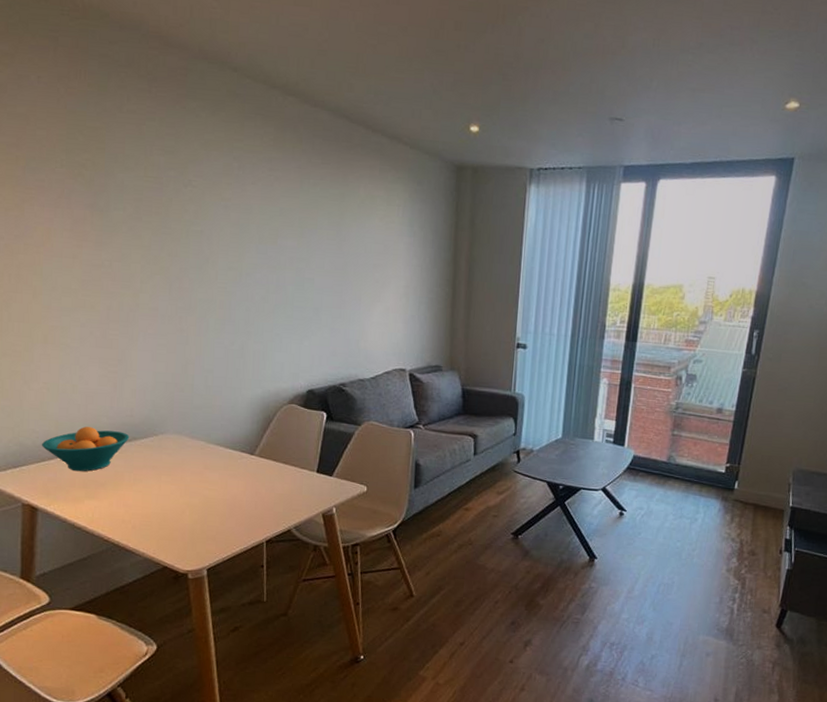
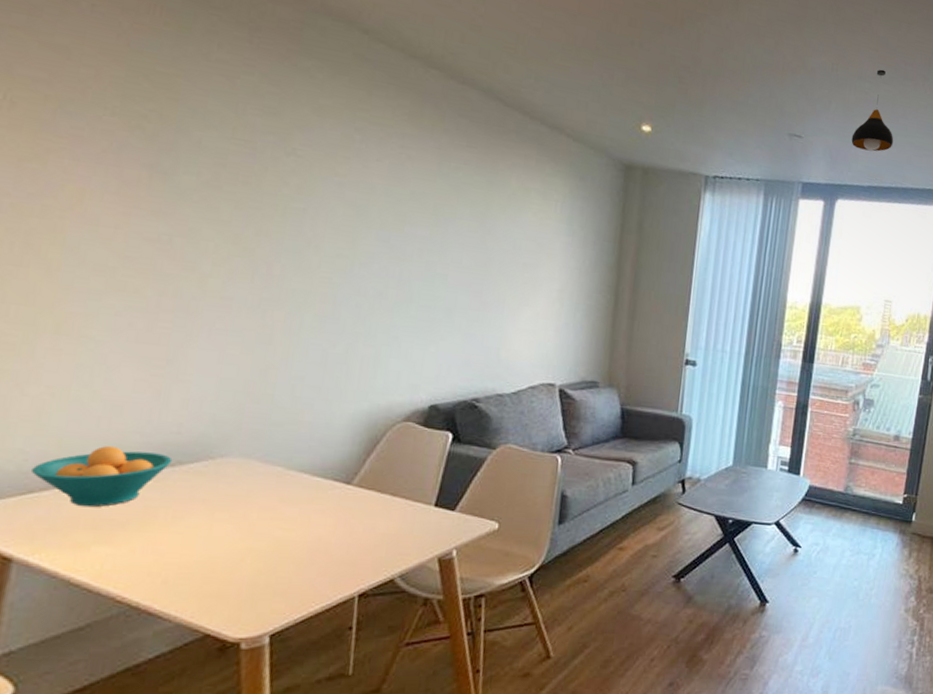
pendant light: none [673,38,719,127] -> present [851,69,894,152]

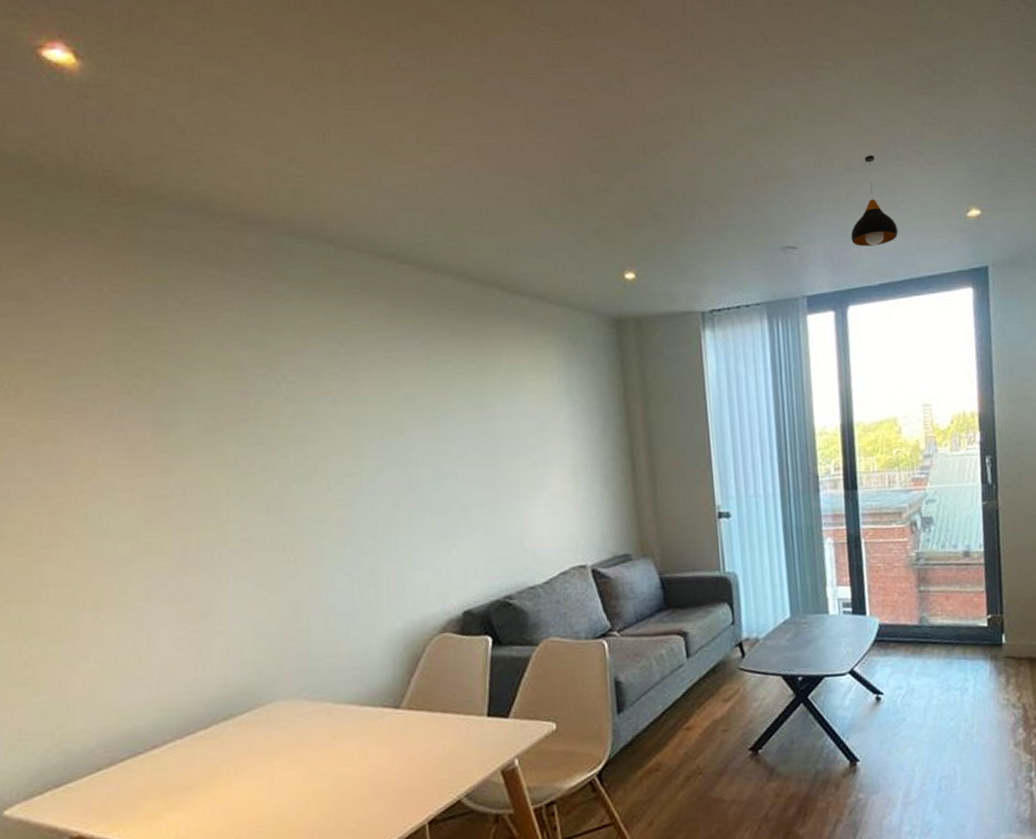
fruit bowl: present [30,446,173,508] -> none [95,709,225,777]

